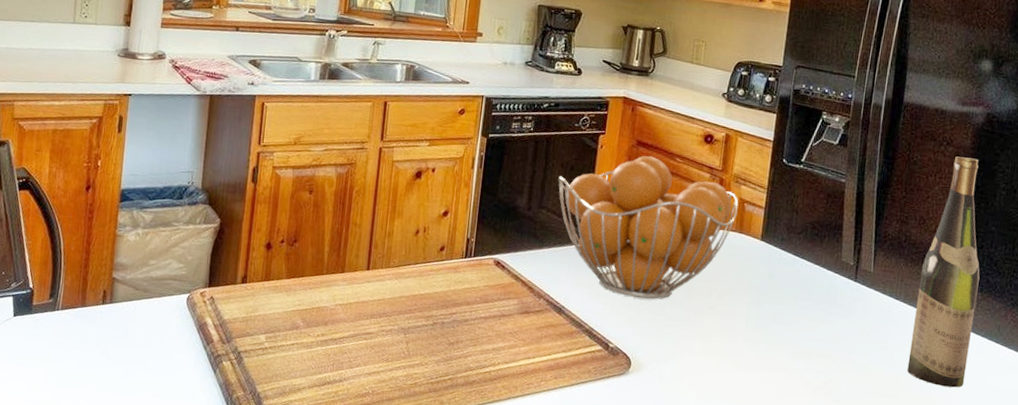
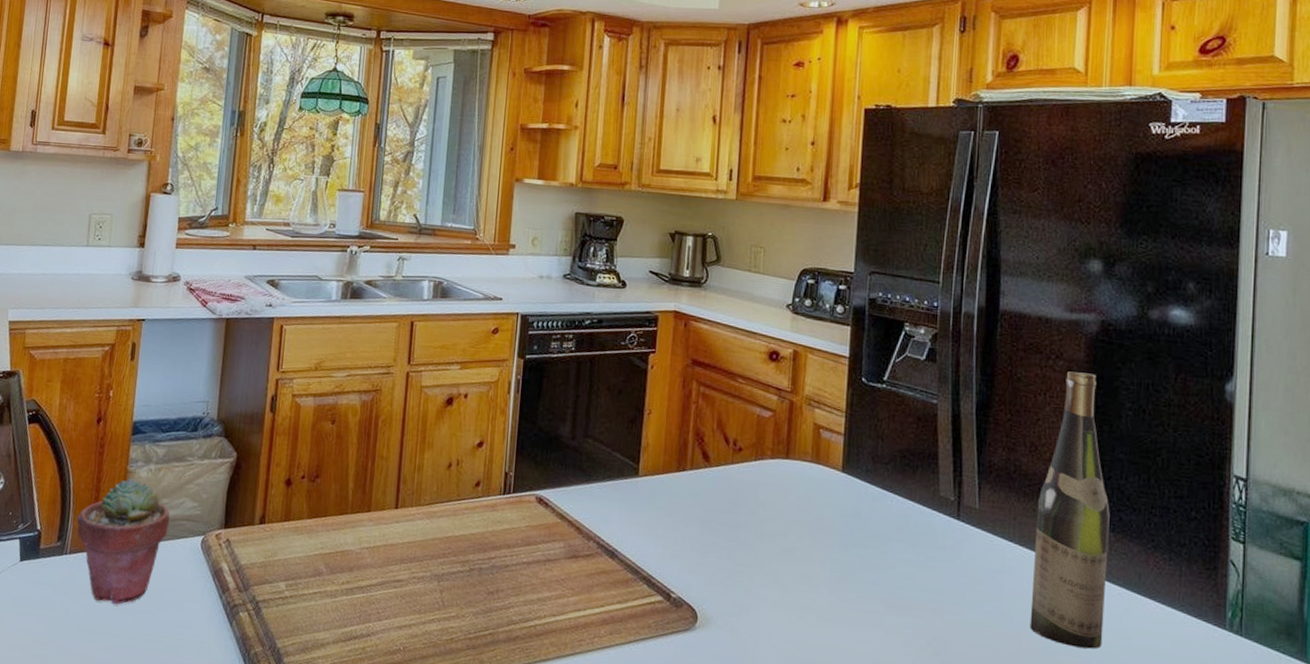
potted succulent: none [68,241,157,356] -> present [77,478,170,605]
fruit basket: present [558,155,739,299] -> none [605,376,813,542]

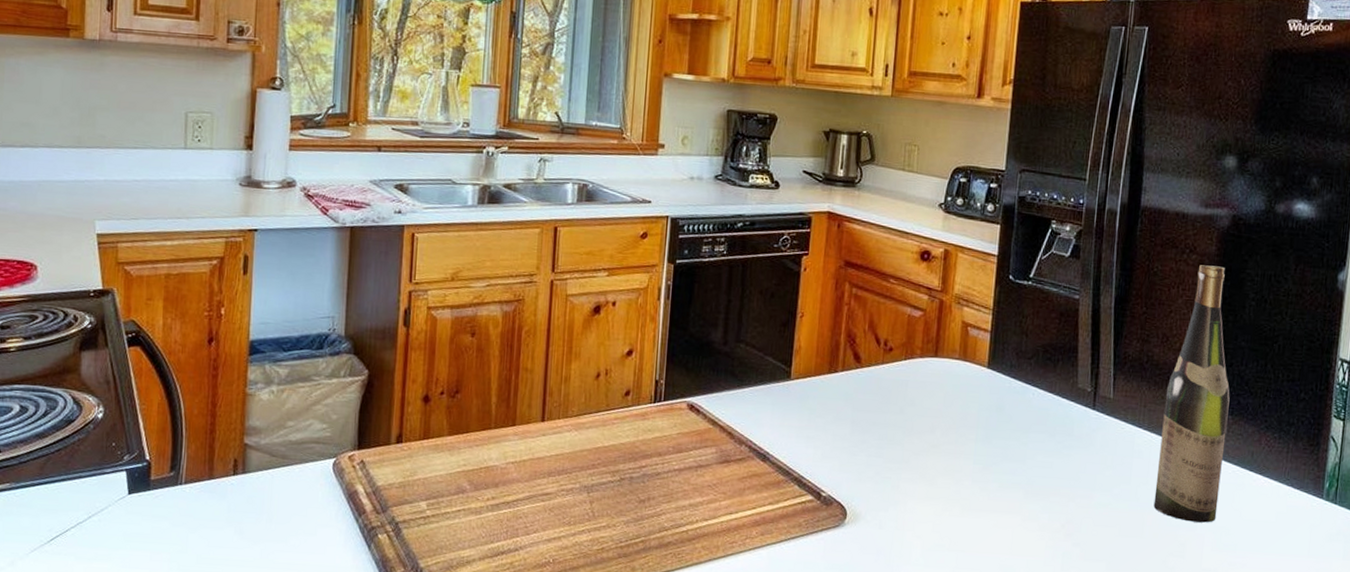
potted succulent: present [77,478,170,605] -> none [192,401,297,534]

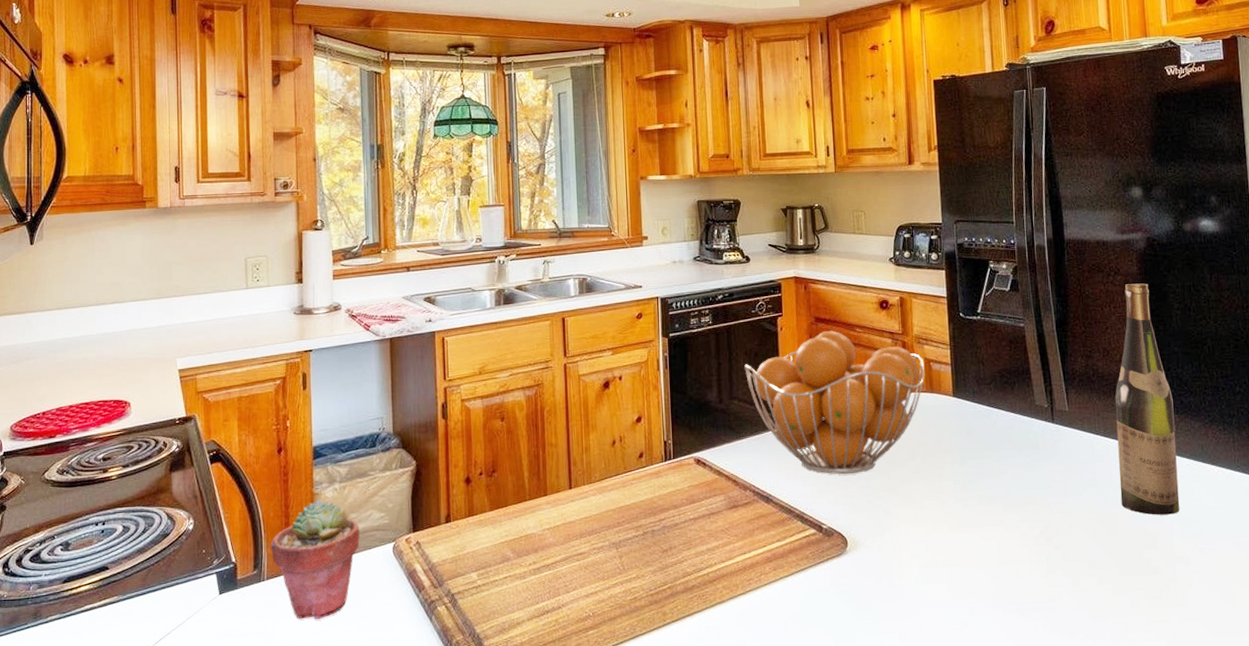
potted succulent: none [192,401,297,534] -> present [271,499,360,620]
fruit basket: none [757,277,961,440] -> present [744,330,925,474]

